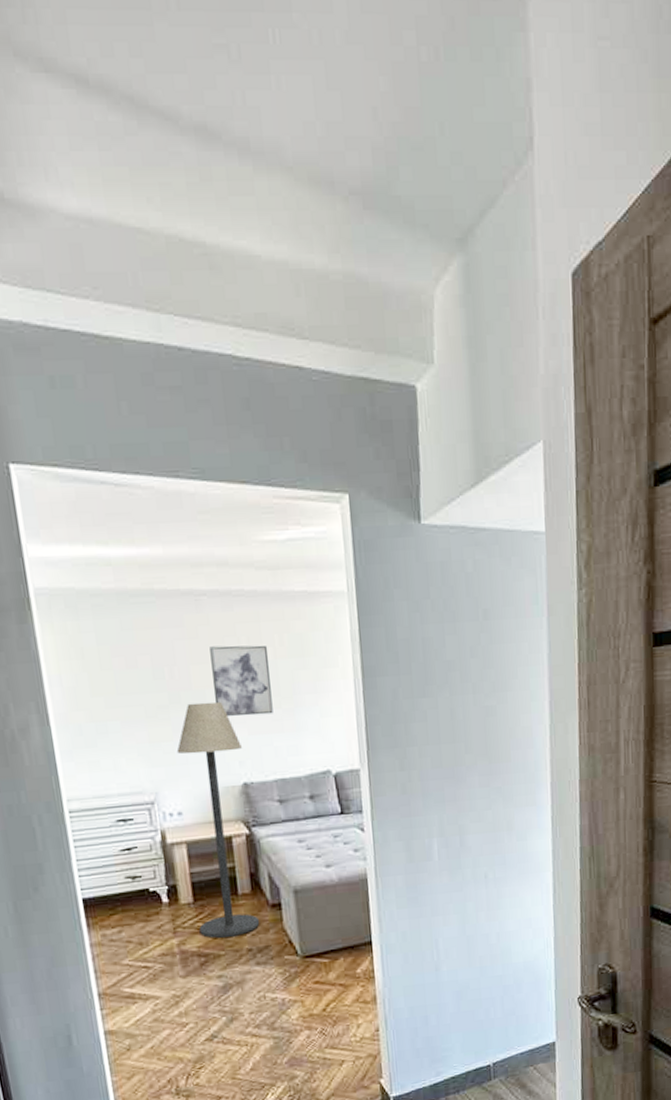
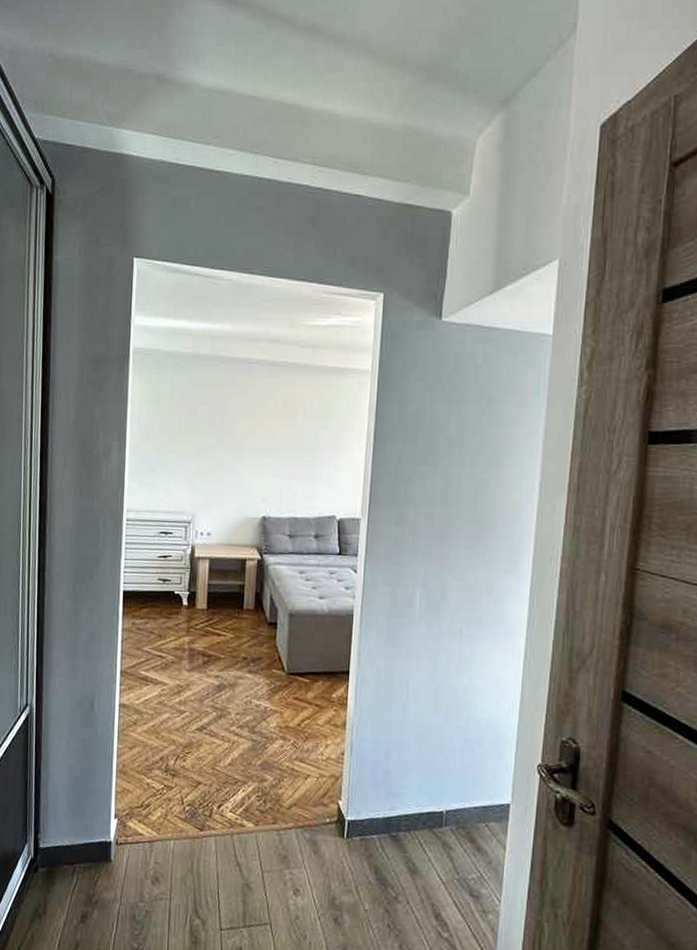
floor lamp: present [176,702,260,938] -> none [207,446,266,644]
wall art: present [209,645,273,716] -> none [251,404,300,463]

